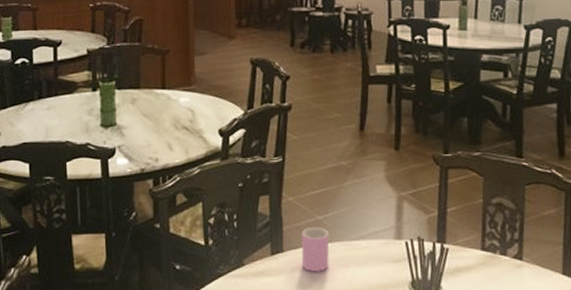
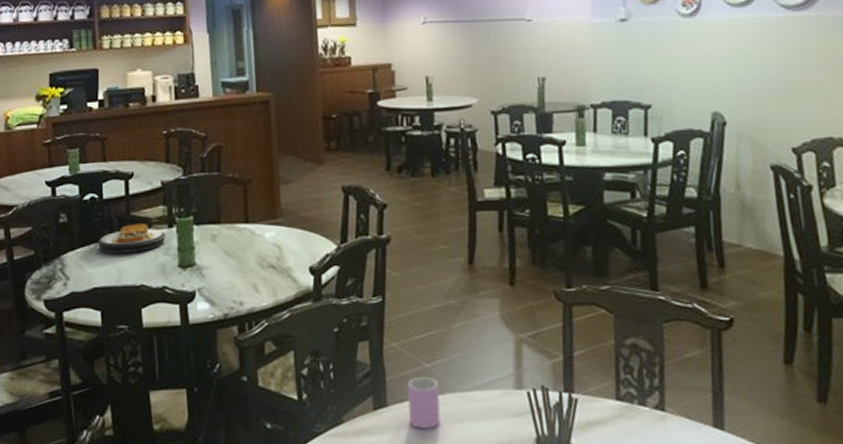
plate: none [27,86,90,113] -> present [97,223,166,254]

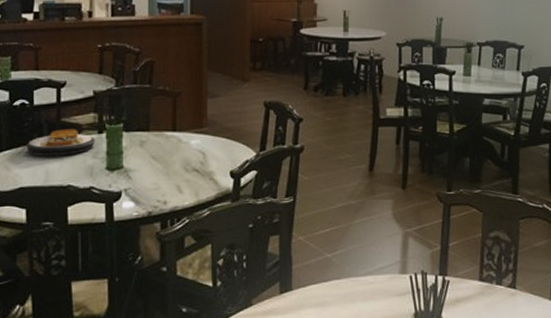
cup: present [407,376,441,429] -> none [309,264,338,308]

